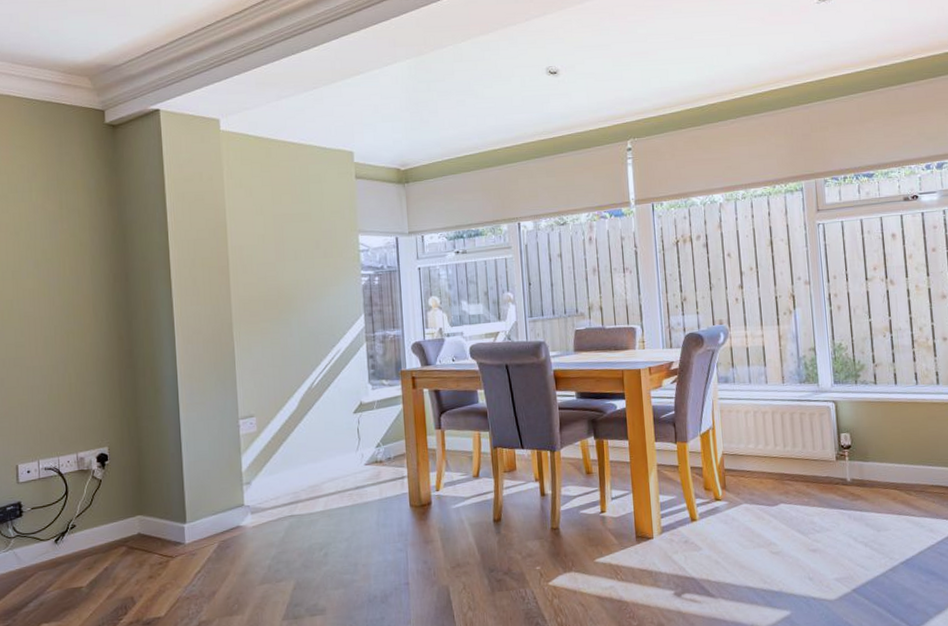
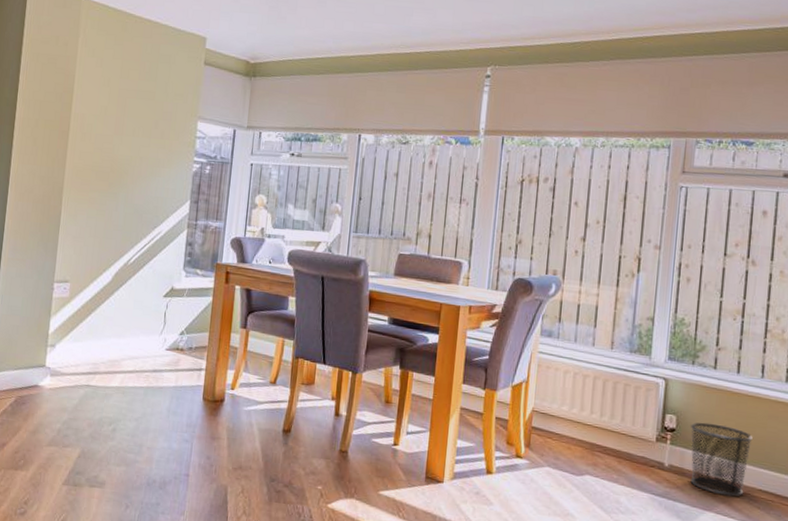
waste bin: none [864,433,919,497] -> present [690,422,753,497]

